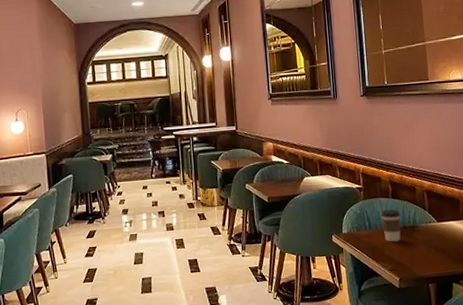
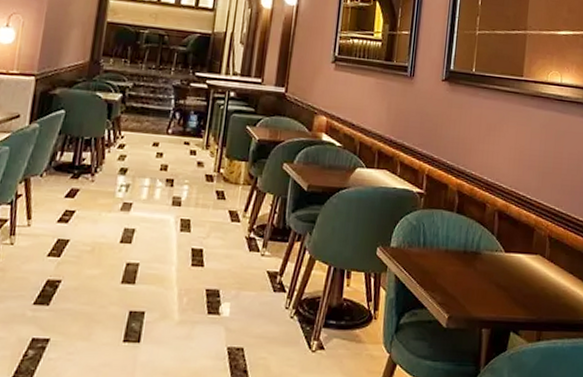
coffee cup: present [380,209,401,242] -> none [439,225,464,268]

